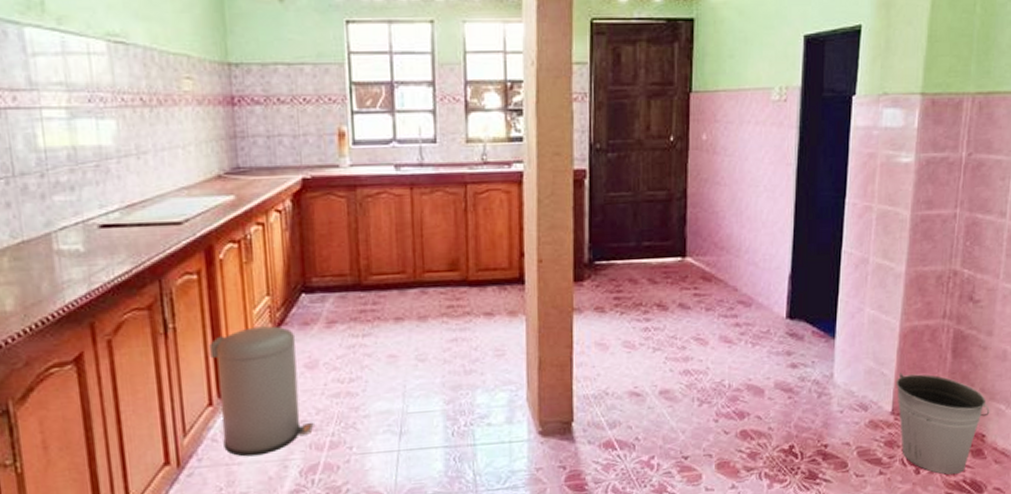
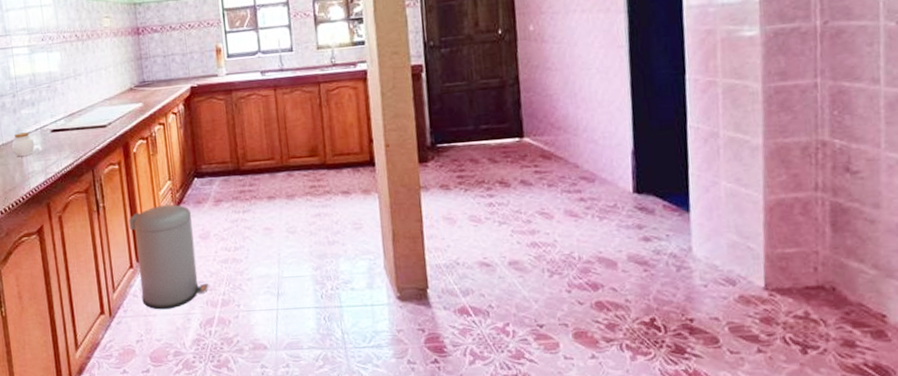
jar: none [36,226,74,260] -> present [11,132,35,157]
bucket: present [895,373,990,475] -> none [766,247,889,356]

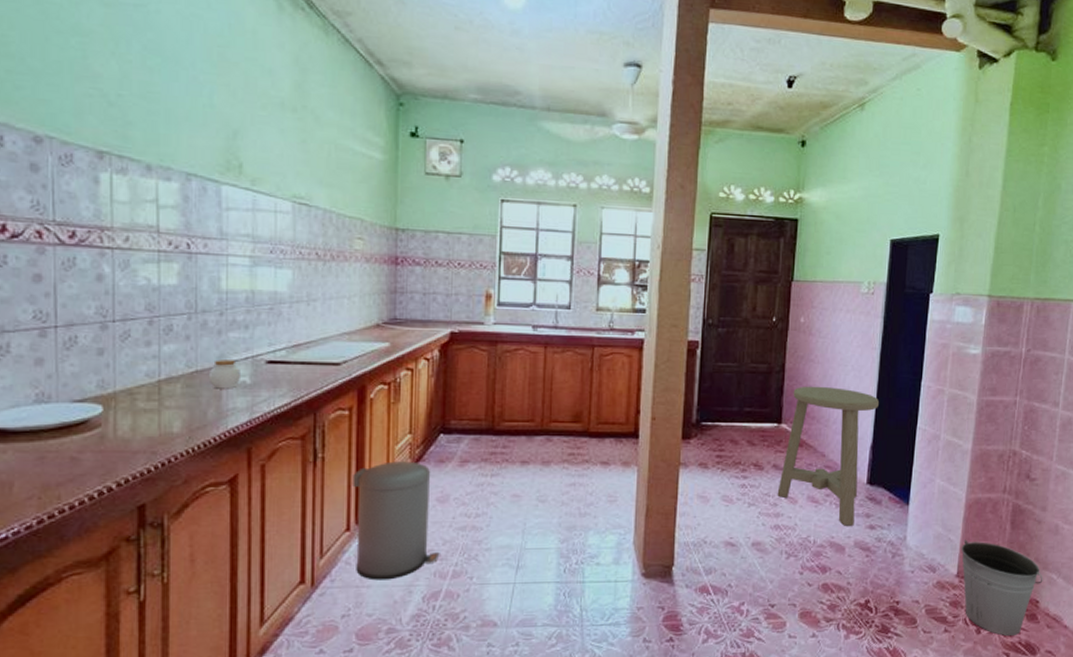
stool: none [529,93,635,240] -> present [777,386,879,526]
bucket: none [766,247,889,356] -> present [961,539,1043,636]

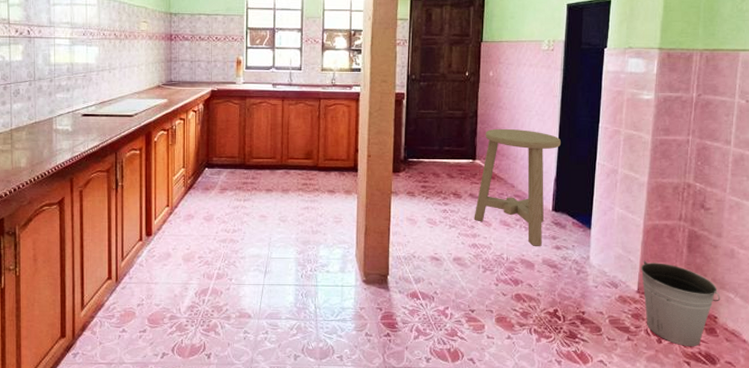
jar: present [208,360,242,389] -> none [43,114,66,135]
pedal bin: present [353,461,440,580] -> none [143,189,207,279]

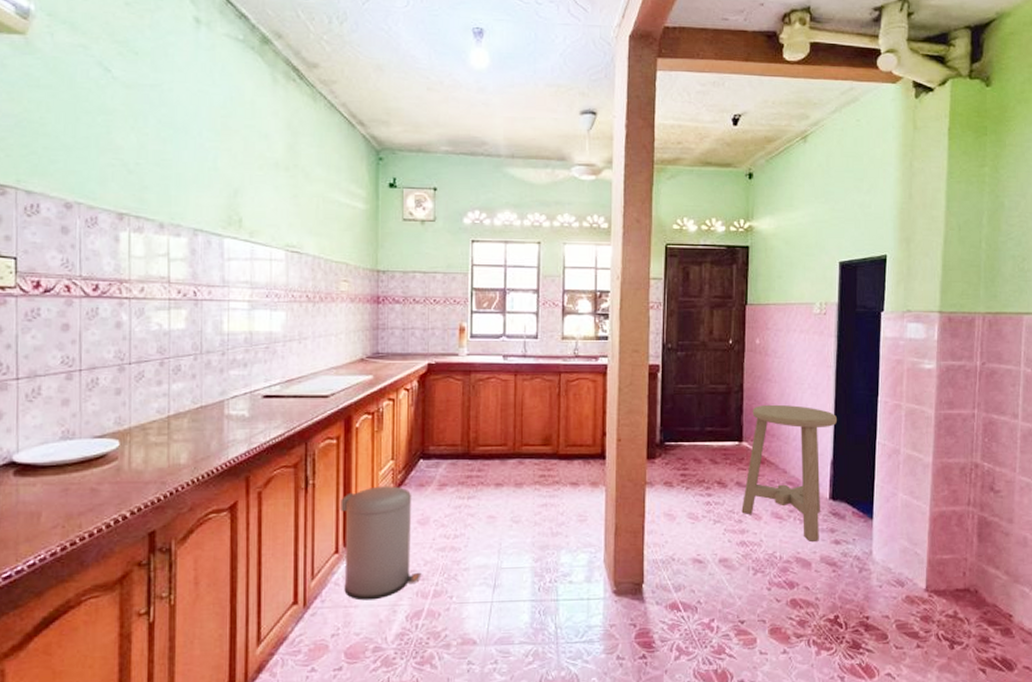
pedal bin: none [143,189,207,279] -> present [341,486,422,600]
bucket: present [640,260,721,346] -> none [928,553,1015,651]

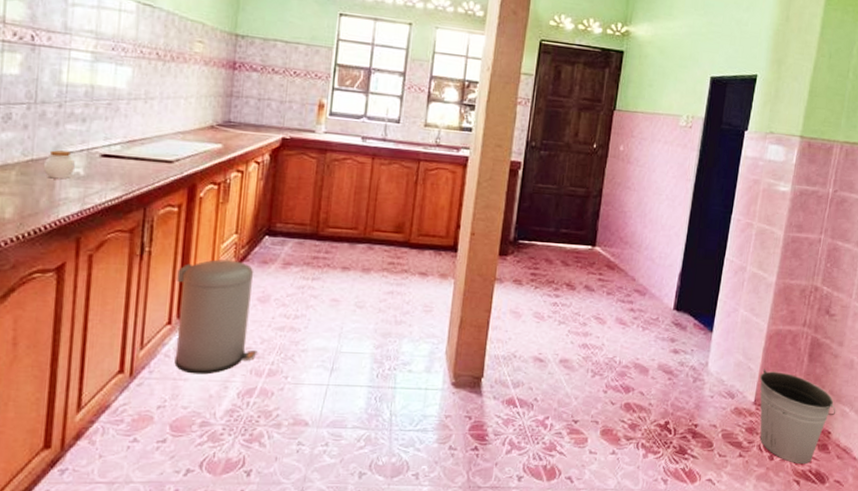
jar: none [211,396,241,423] -> present [43,150,76,180]
stool: present [741,404,837,541] -> none [587,212,690,349]
bucket: none [928,553,1015,651] -> present [759,369,836,464]

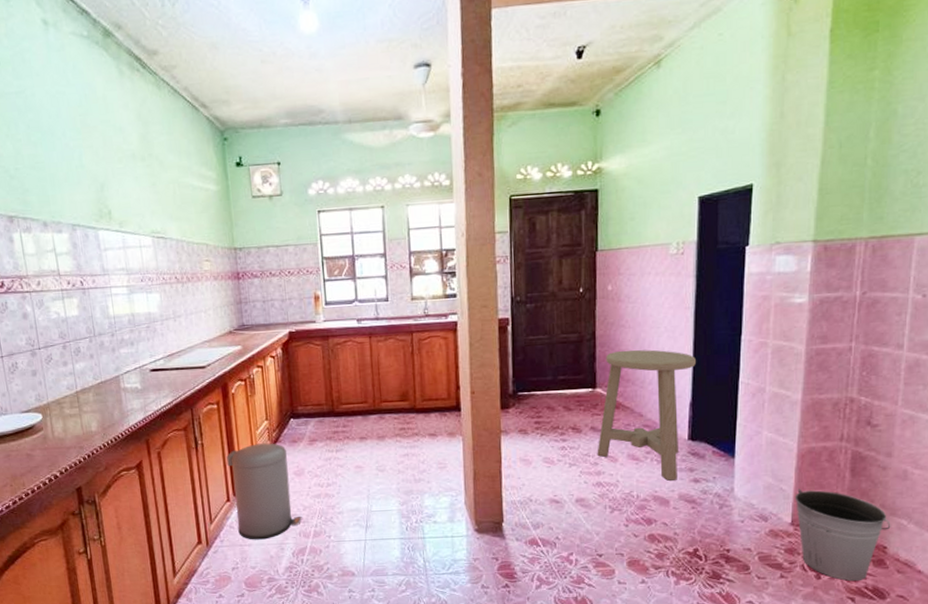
jar: present [43,150,76,180] -> none [110,371,134,395]
stool: none [587,212,690,349] -> present [597,349,696,481]

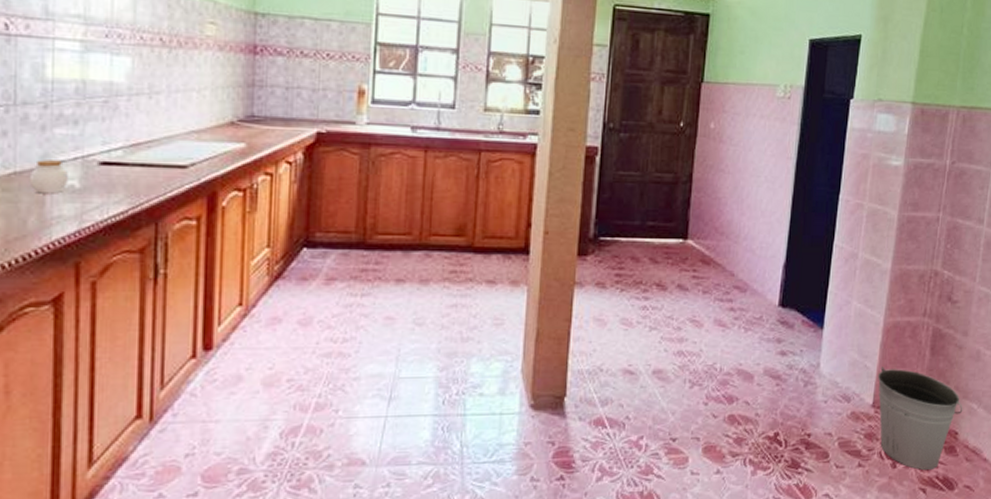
jar: none [110,371,134,395] -> present [29,160,70,194]
pedal bin: present [226,443,302,540] -> none [200,279,301,414]
stool: present [597,349,696,481] -> none [681,198,793,352]

